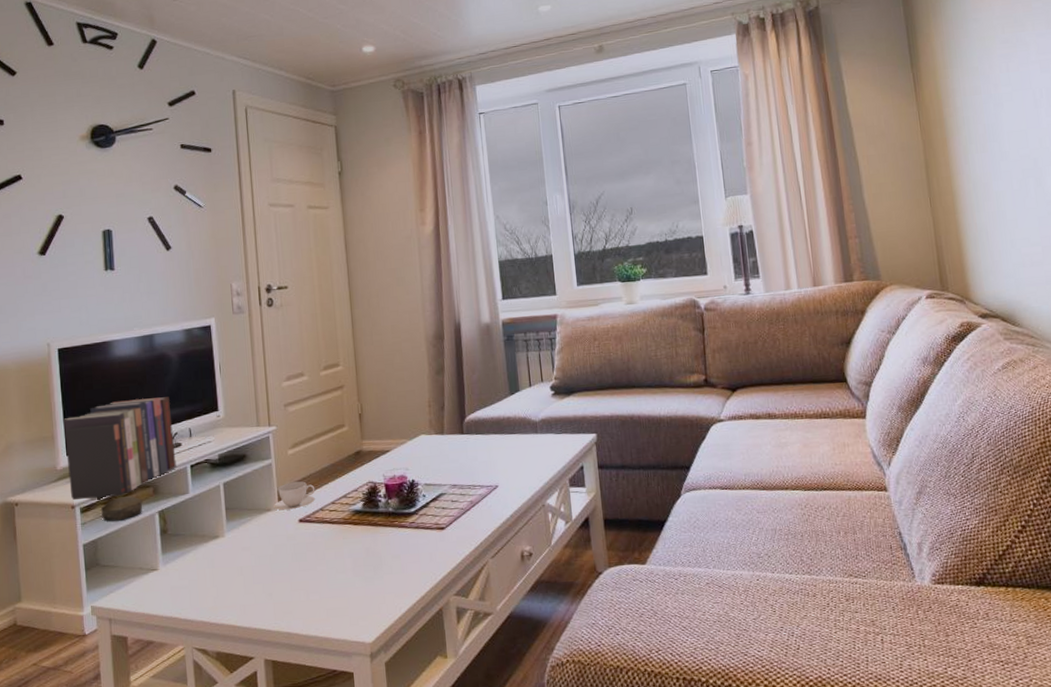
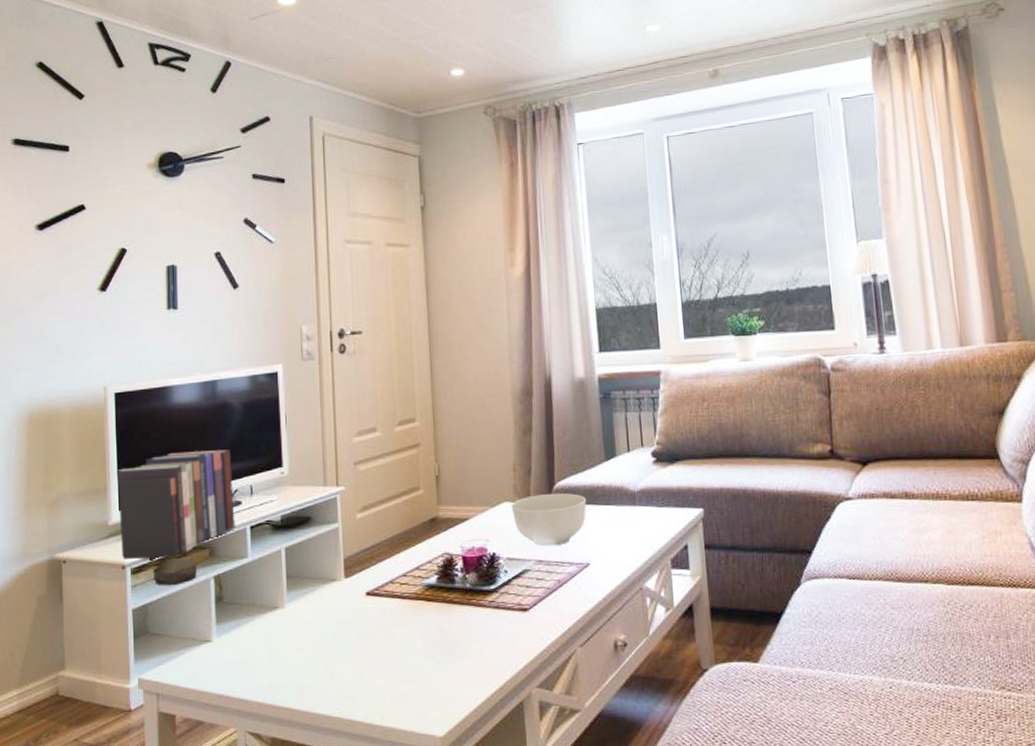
teacup: present [272,481,315,511] -> none [338,549,385,581]
bowl: none [427,425,495,473] -> present [511,492,587,547]

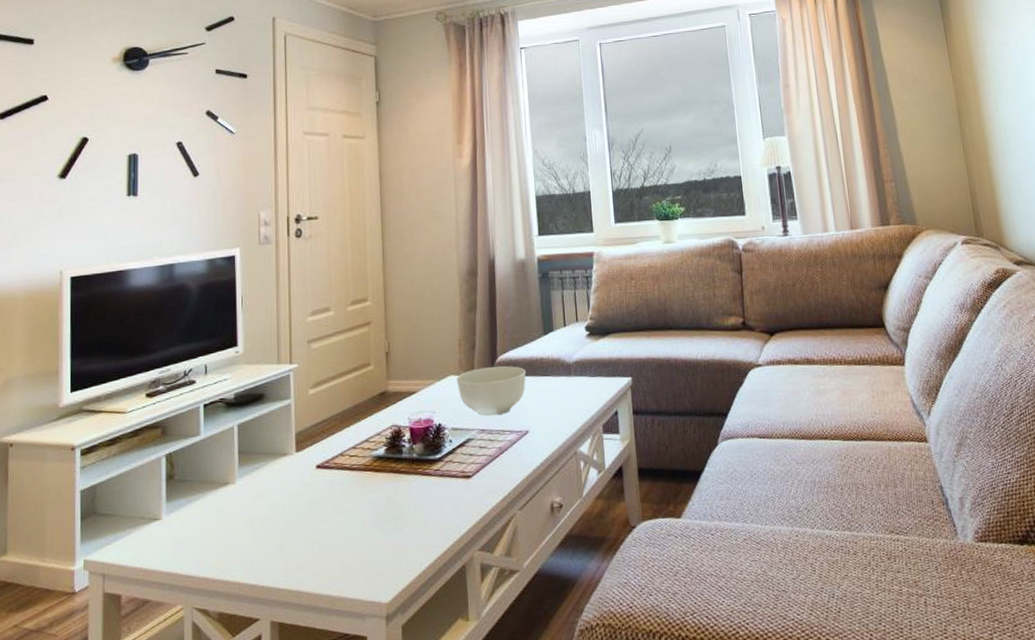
books: present [117,449,235,560] -> none [70,330,189,442]
decorative box: present [152,558,198,585] -> none [102,437,149,465]

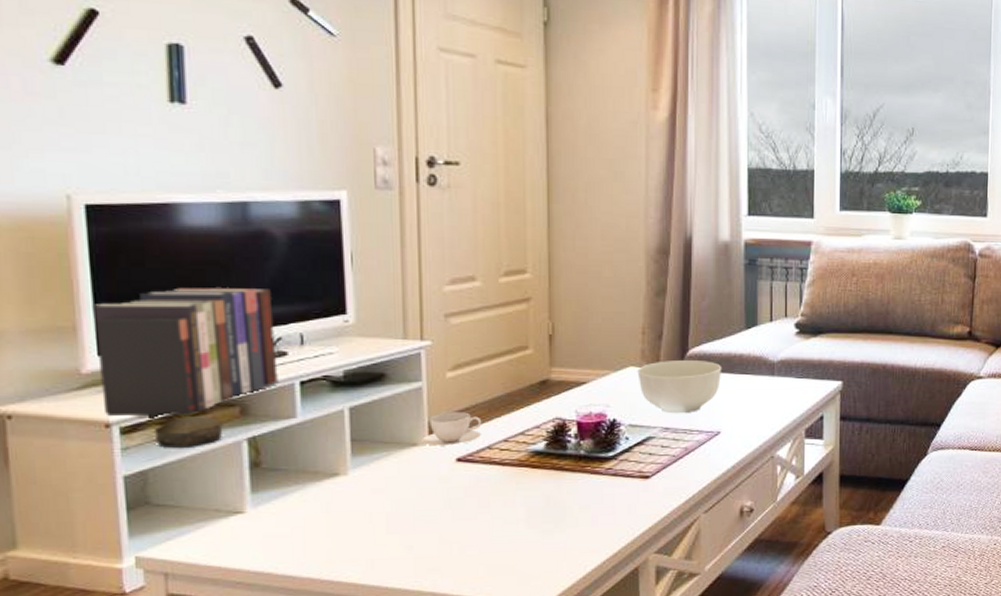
books: none [70,330,189,442] -> present [92,287,278,417]
decorative box: none [102,437,149,465] -> present [153,416,223,448]
teacup: none [289,424,336,455] -> present [420,412,482,446]

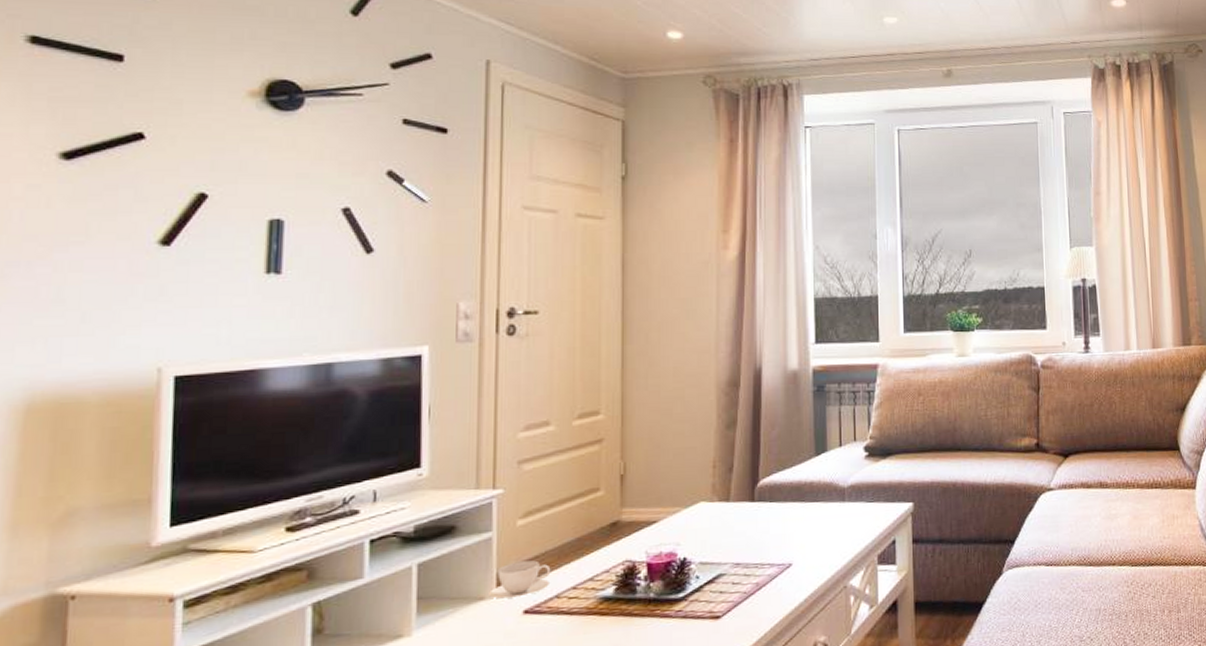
books: present [92,287,278,417] -> none [169,447,349,591]
decorative box: present [153,416,223,448] -> none [217,583,289,620]
bowl: present [637,359,722,414] -> none [708,490,793,549]

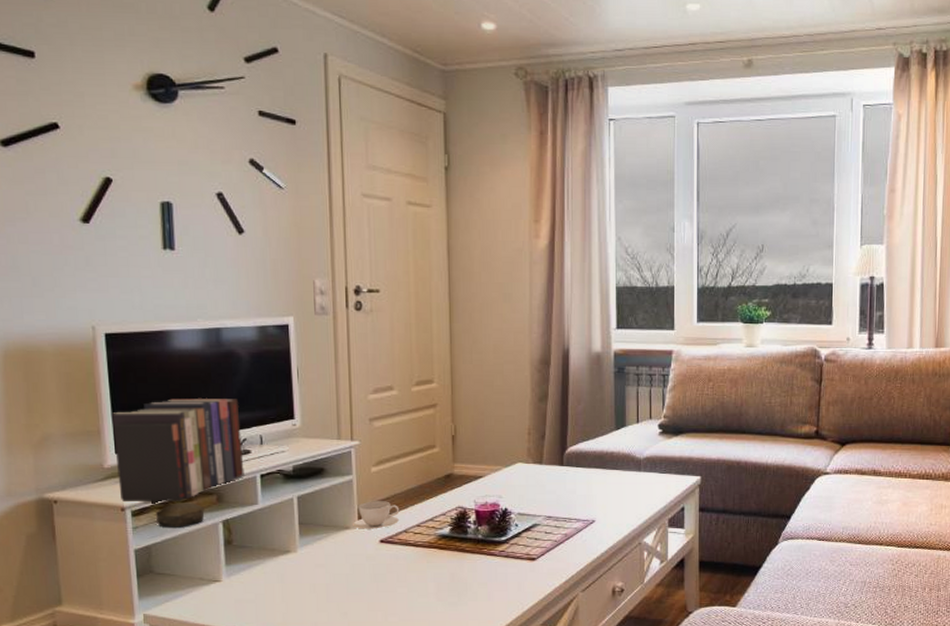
books: none [169,447,349,591] -> present [111,398,244,503]
decorative box: none [217,583,289,620] -> present [155,503,205,528]

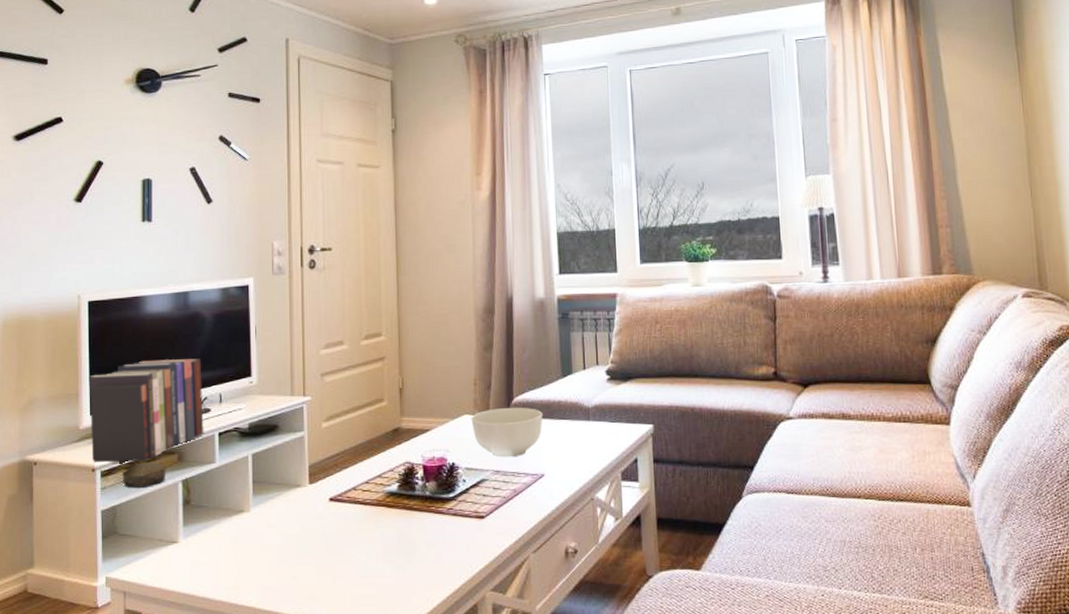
teacup: present [351,501,400,529] -> none [302,457,349,487]
bowl: none [524,456,596,504] -> present [471,407,543,458]

